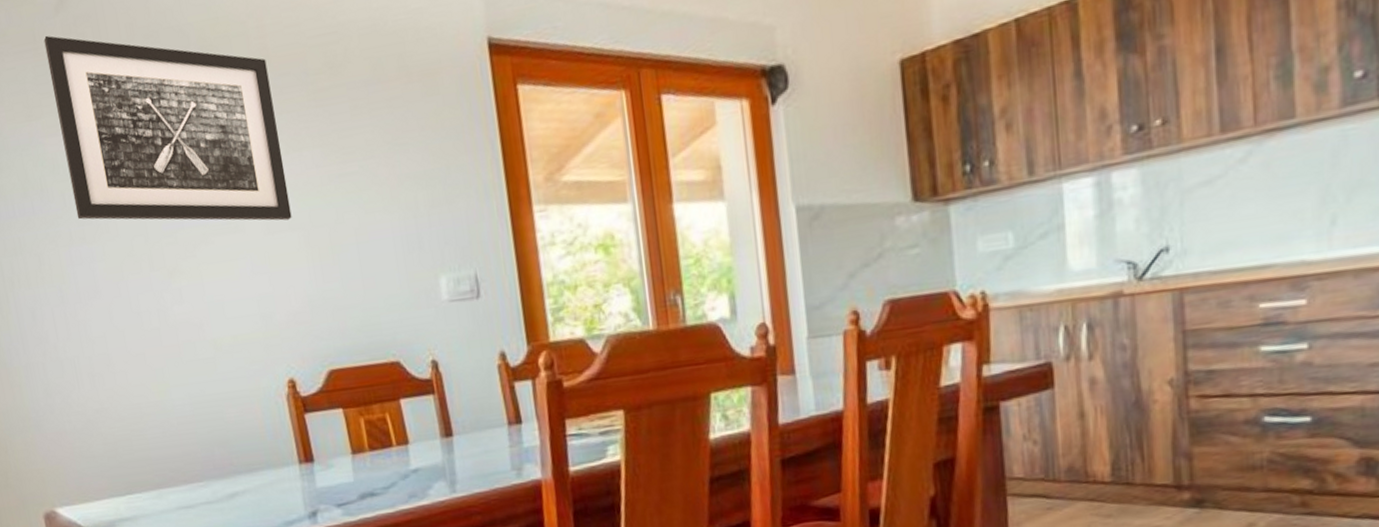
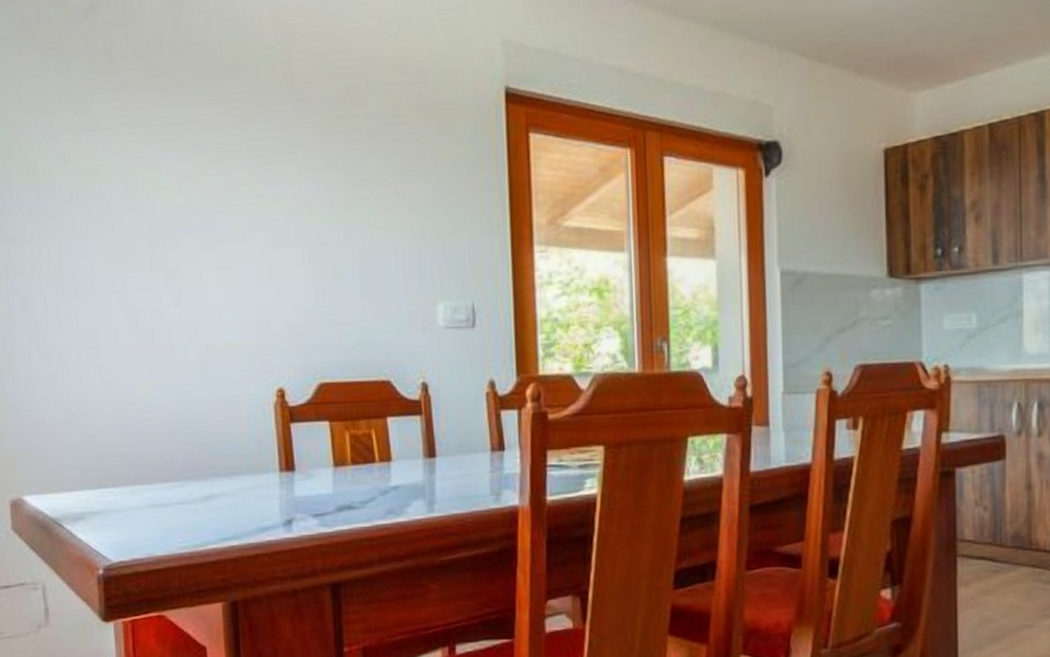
wall art: present [44,35,292,221] -> none [70,37,299,236]

